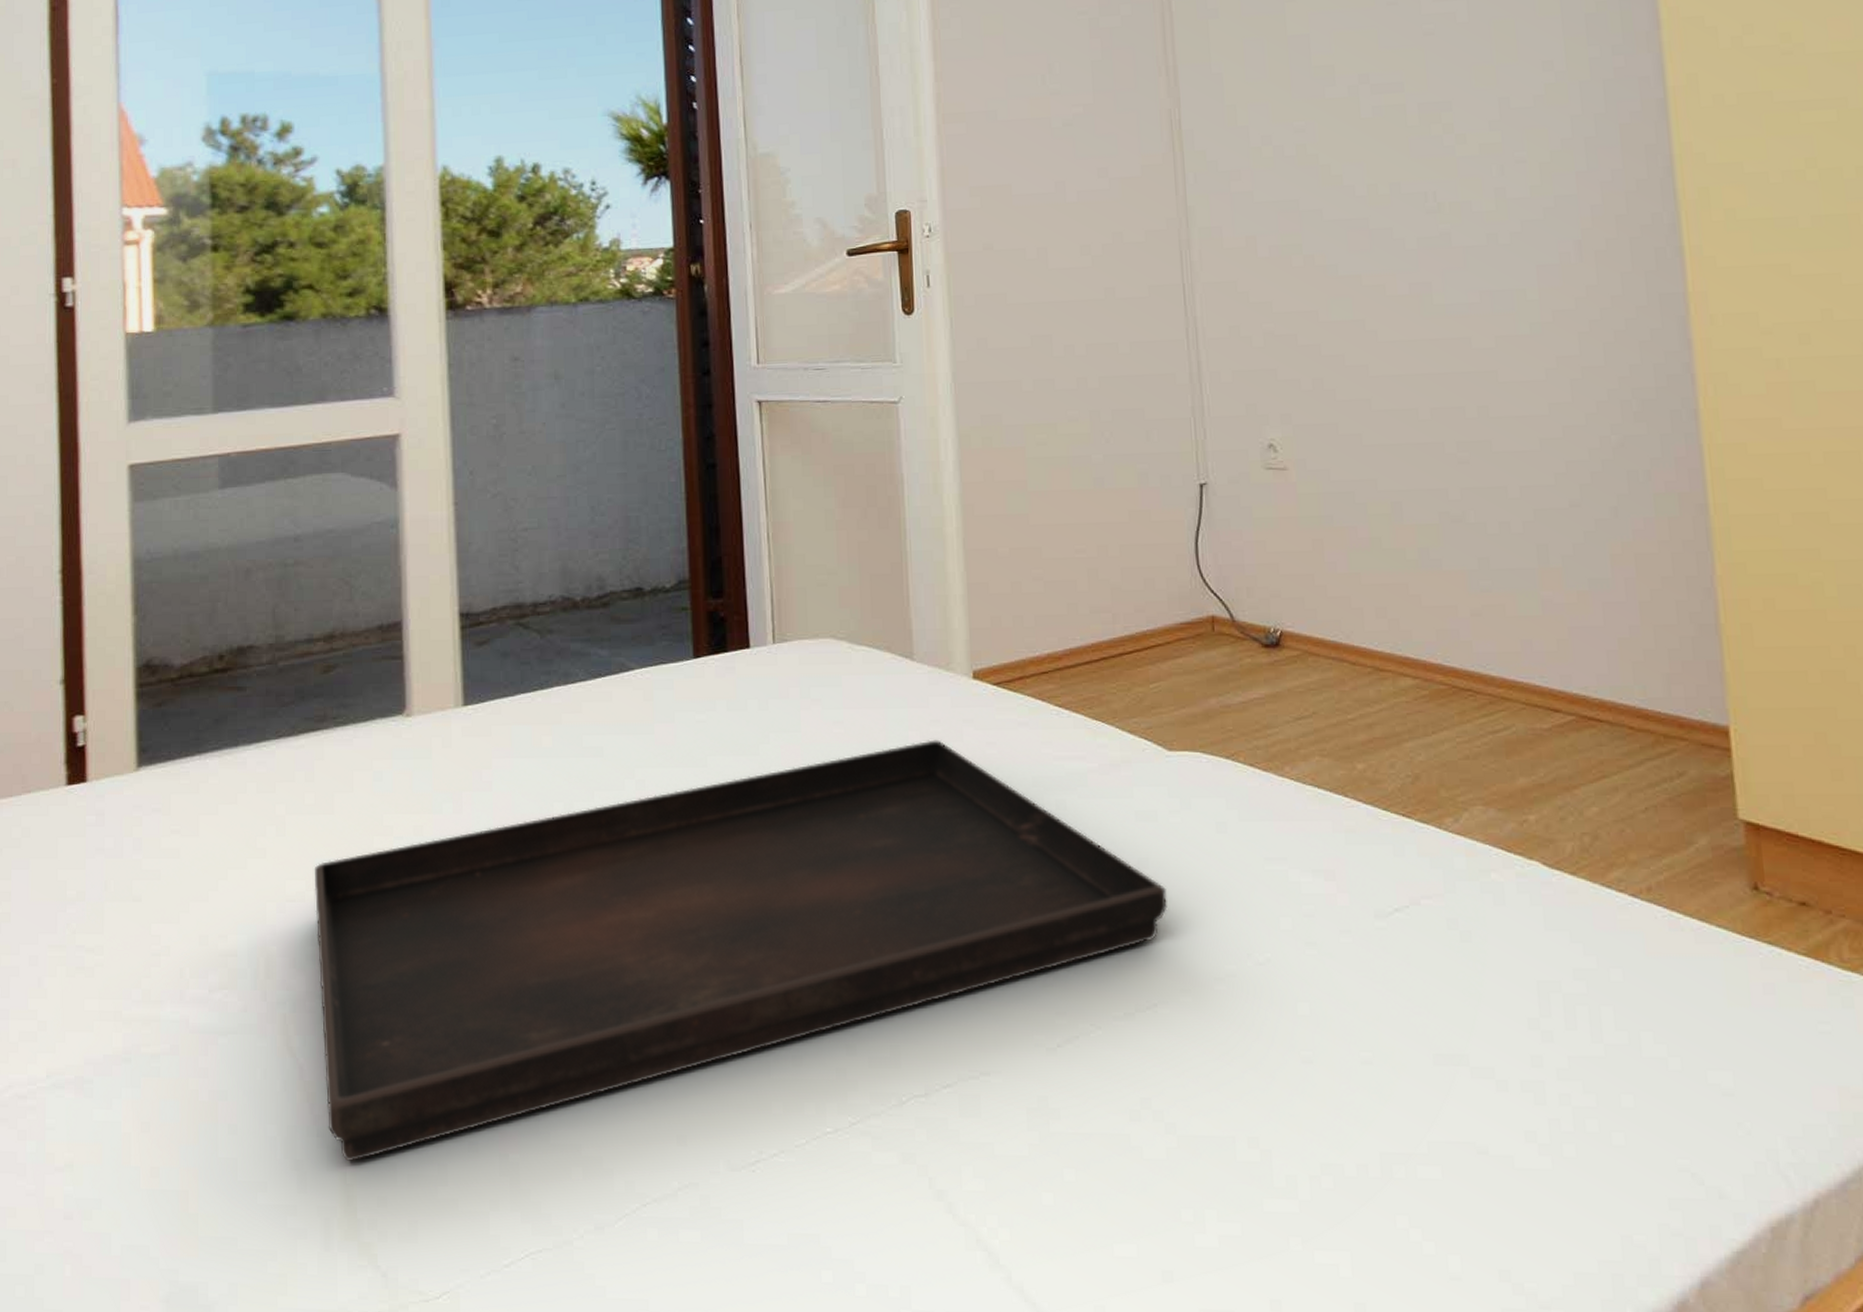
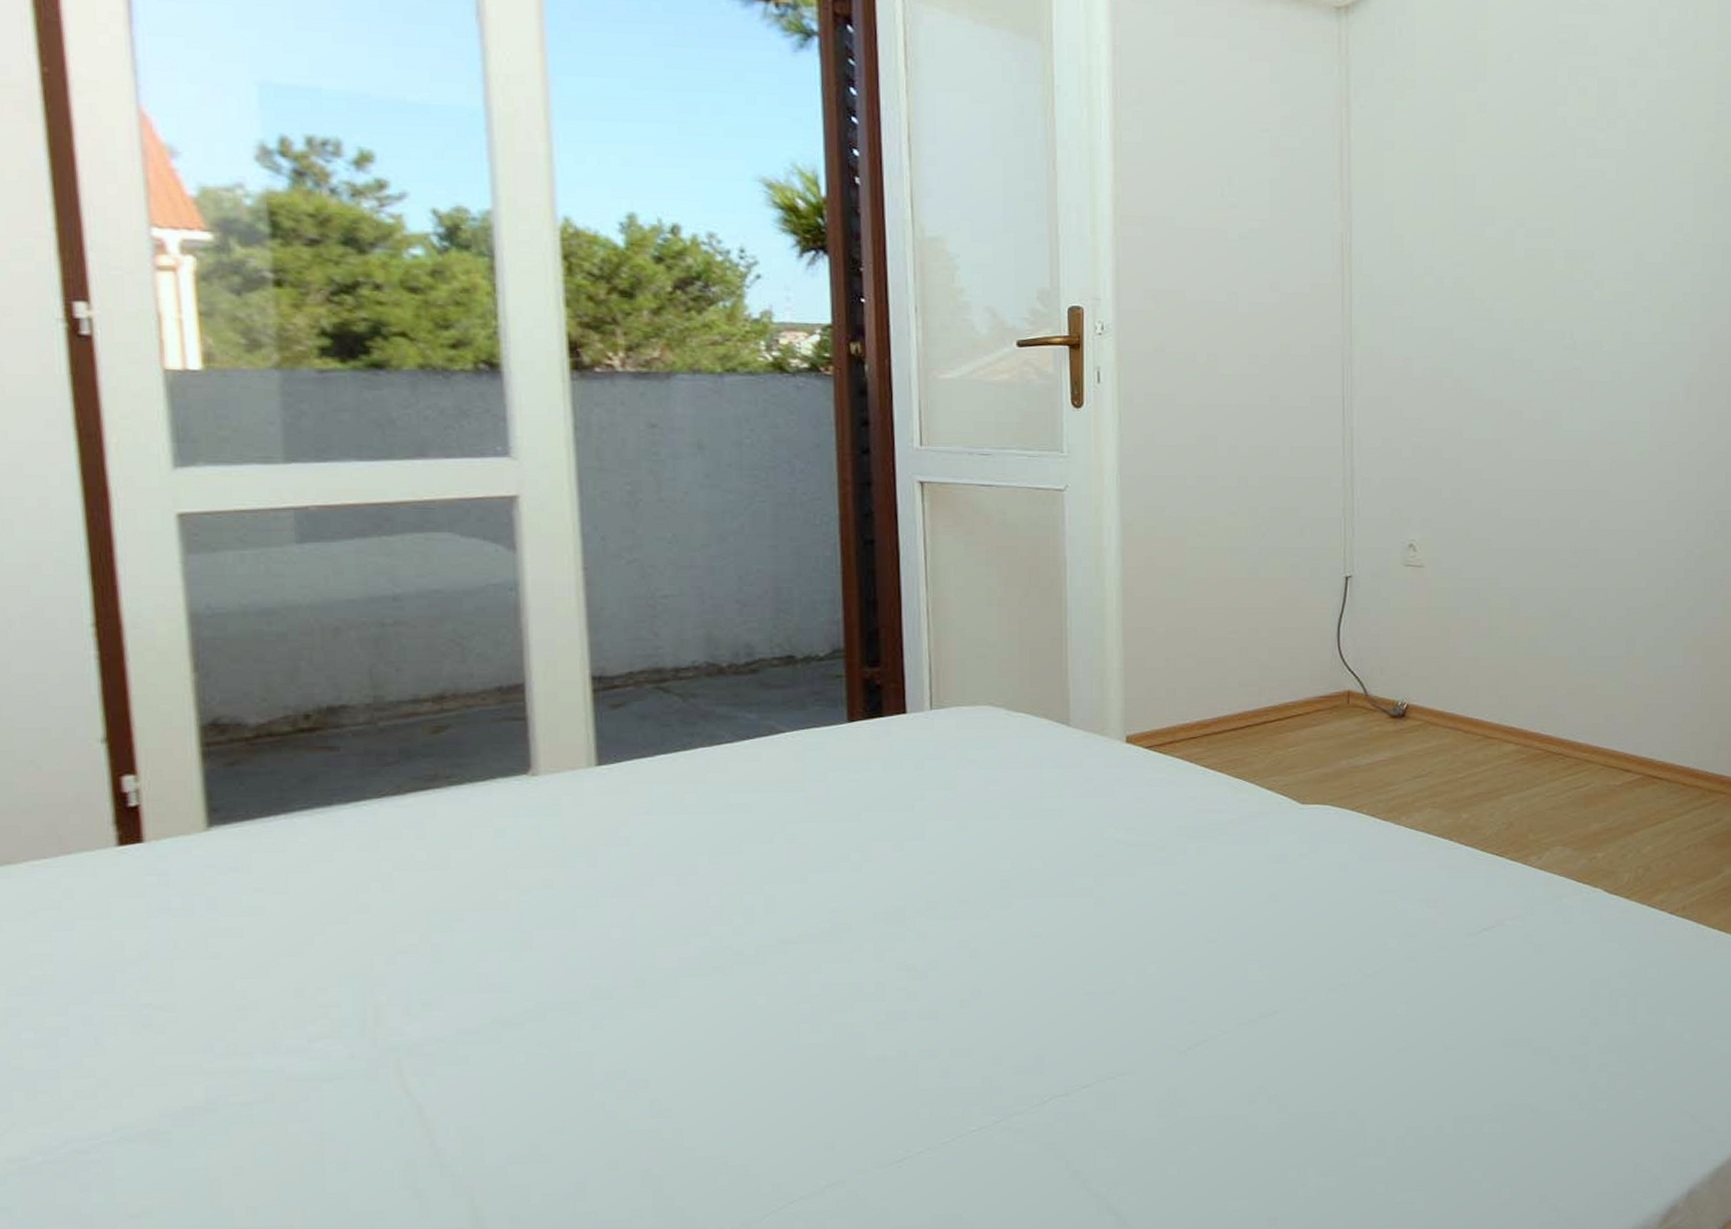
serving tray: present [315,739,1168,1162] -> none [429,796,1292,1187]

